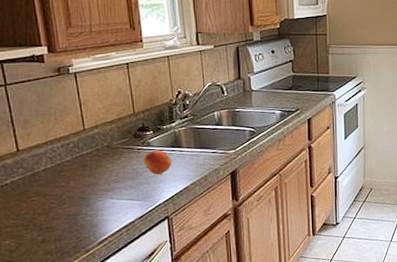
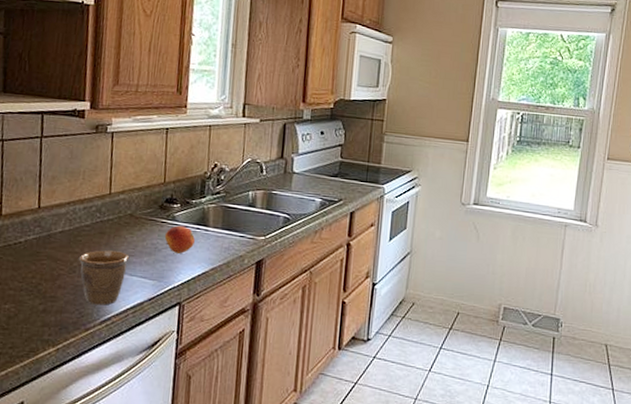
mug: none [66,180,114,229] -> present [78,250,130,305]

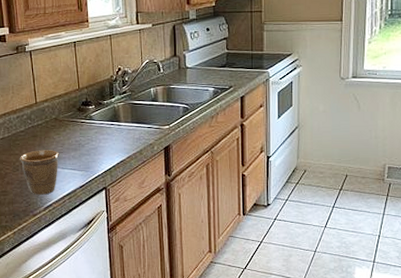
fruit: present [164,225,195,254] -> none [85,123,110,148]

